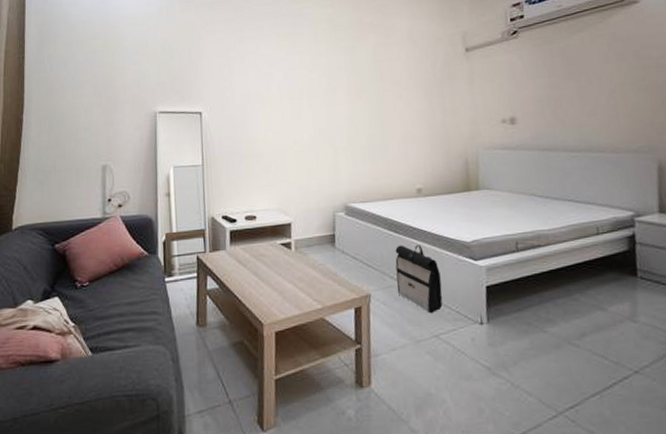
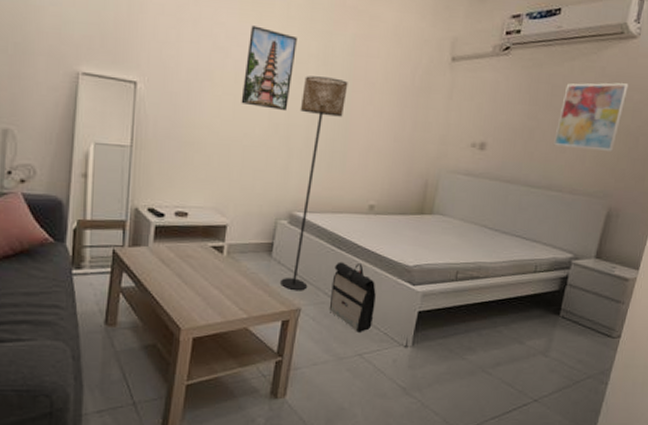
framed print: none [287,52,328,117] -> present [241,25,297,112]
floor lamp: none [338,83,378,278] -> present [281,76,348,291]
wall art: none [580,43,647,110] -> present [553,83,629,151]

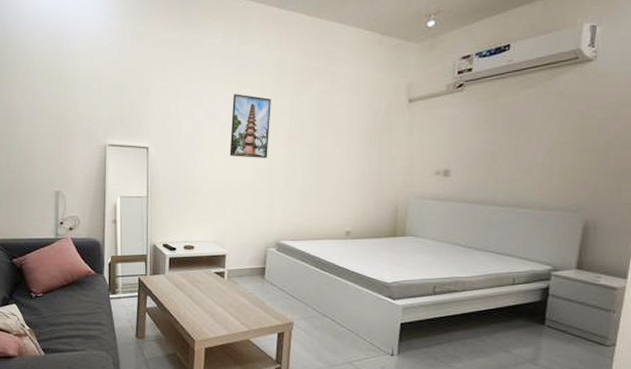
floor lamp: present [281,76,348,291] -> none [274,128,317,307]
backpack: present [329,262,376,332] -> none [318,281,359,342]
wall art: present [553,83,629,151] -> none [518,103,591,168]

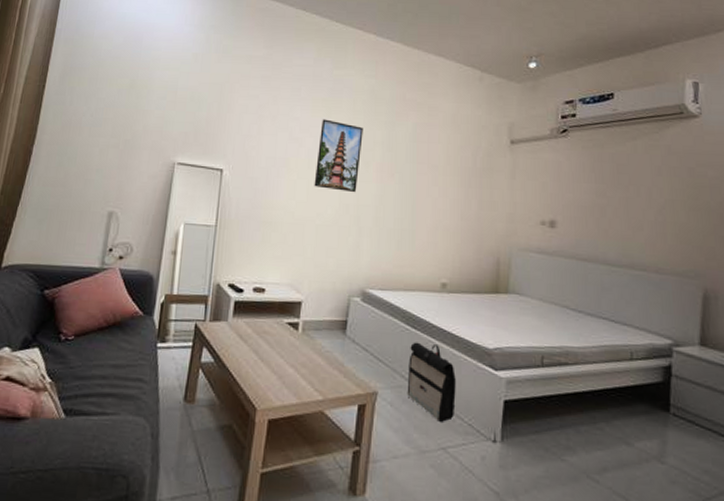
backpack: none [318,281,359,342] -> present [407,342,456,422]

